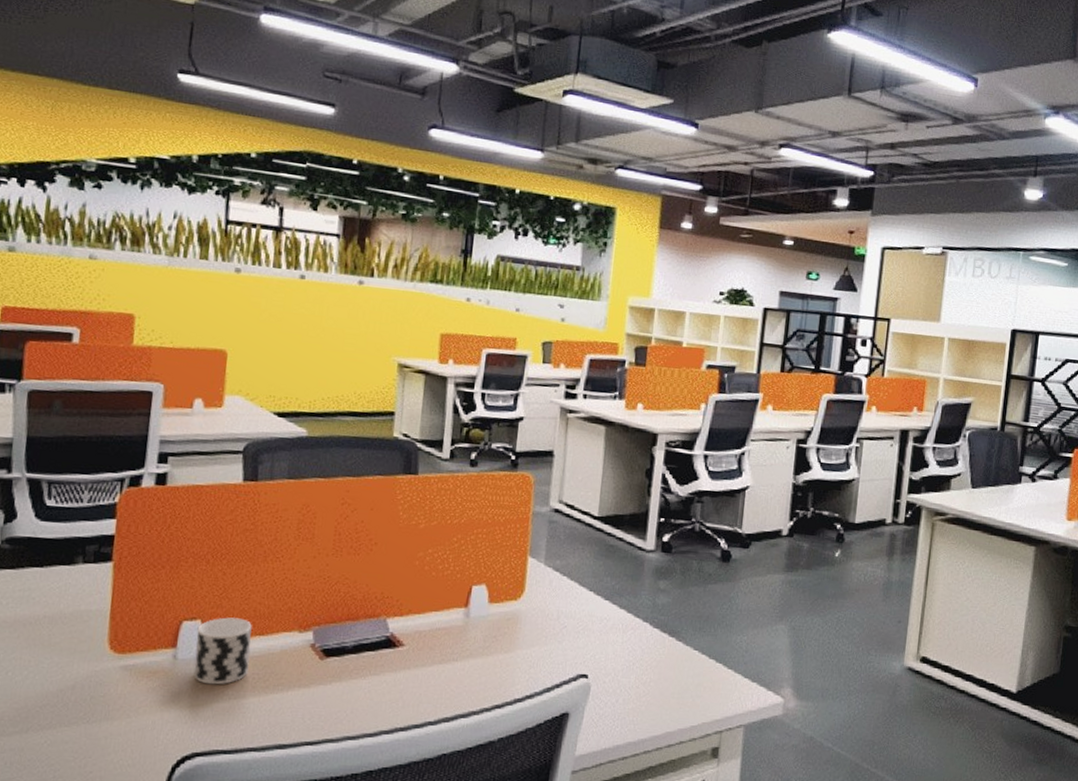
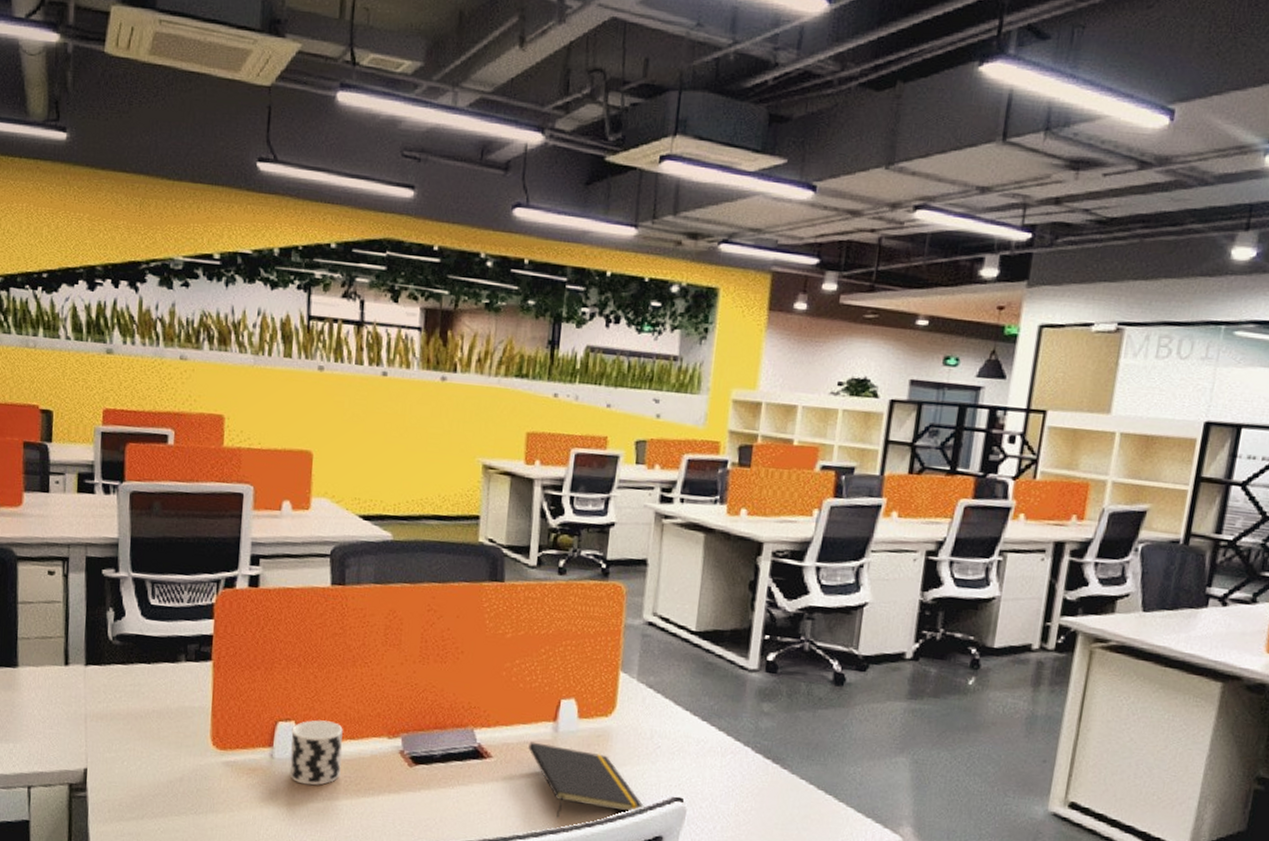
notepad: none [440,628,551,702] -> present [528,741,644,818]

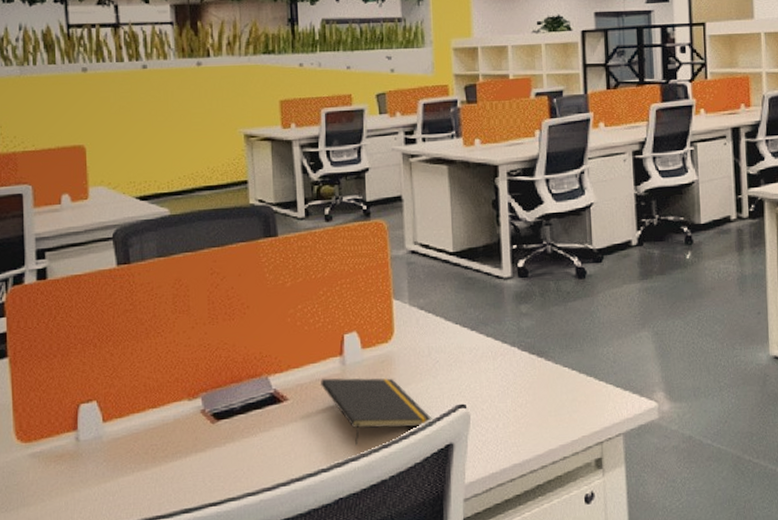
cup: present [290,720,344,786] -> none [94,394,147,461]

